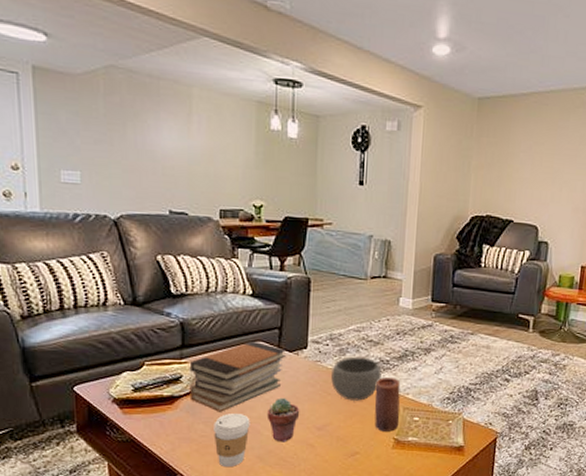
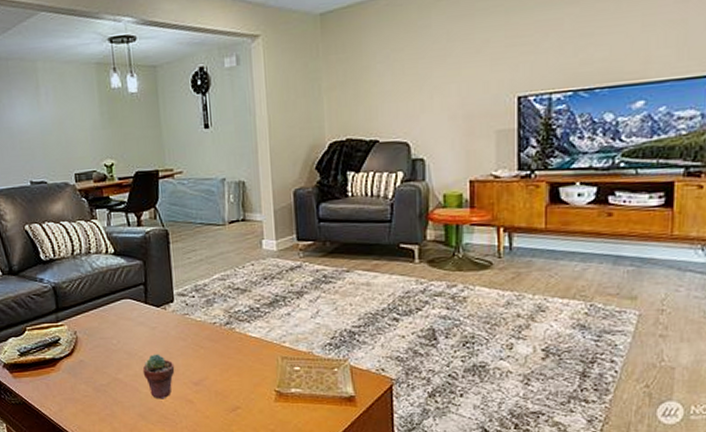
book stack: present [189,340,287,412] -> none [65,298,155,372]
coffee cup: present [214,414,250,468] -> none [94,372,129,427]
bowl: present [331,356,382,401] -> none [201,306,254,353]
candle: present [374,378,401,432] -> none [248,326,279,384]

